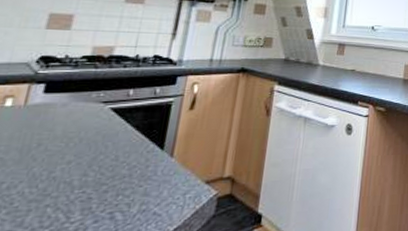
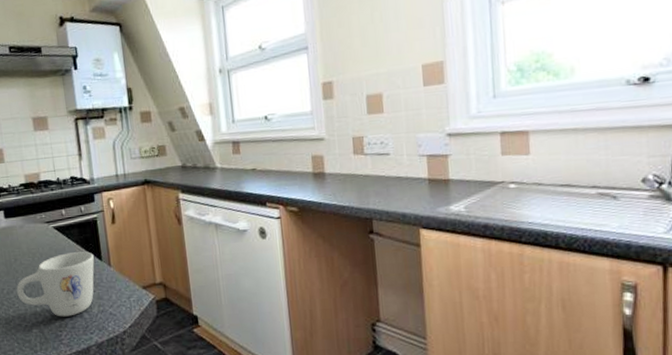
mug: none [22,139,154,219] -> present [16,251,95,317]

